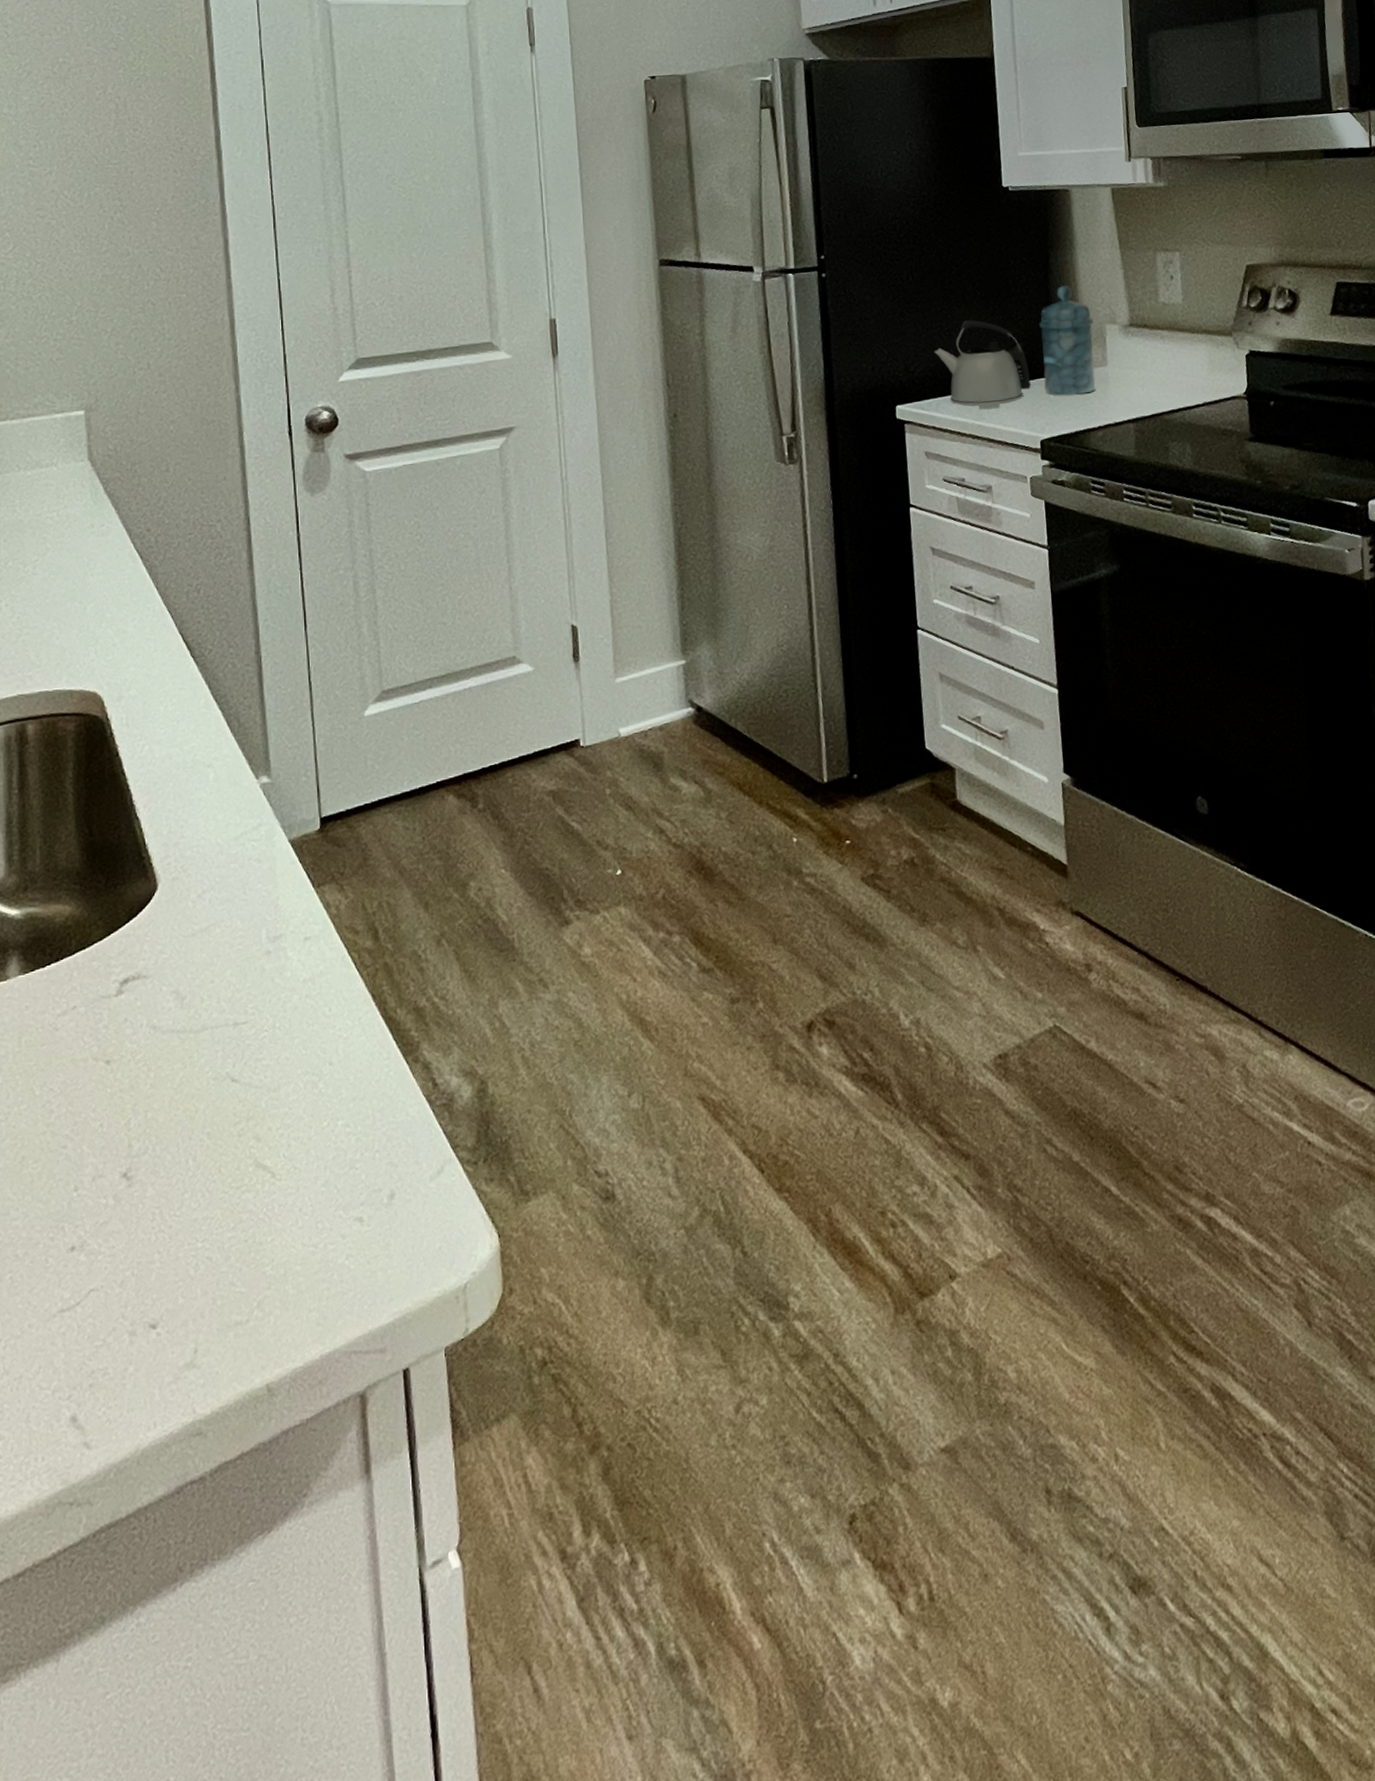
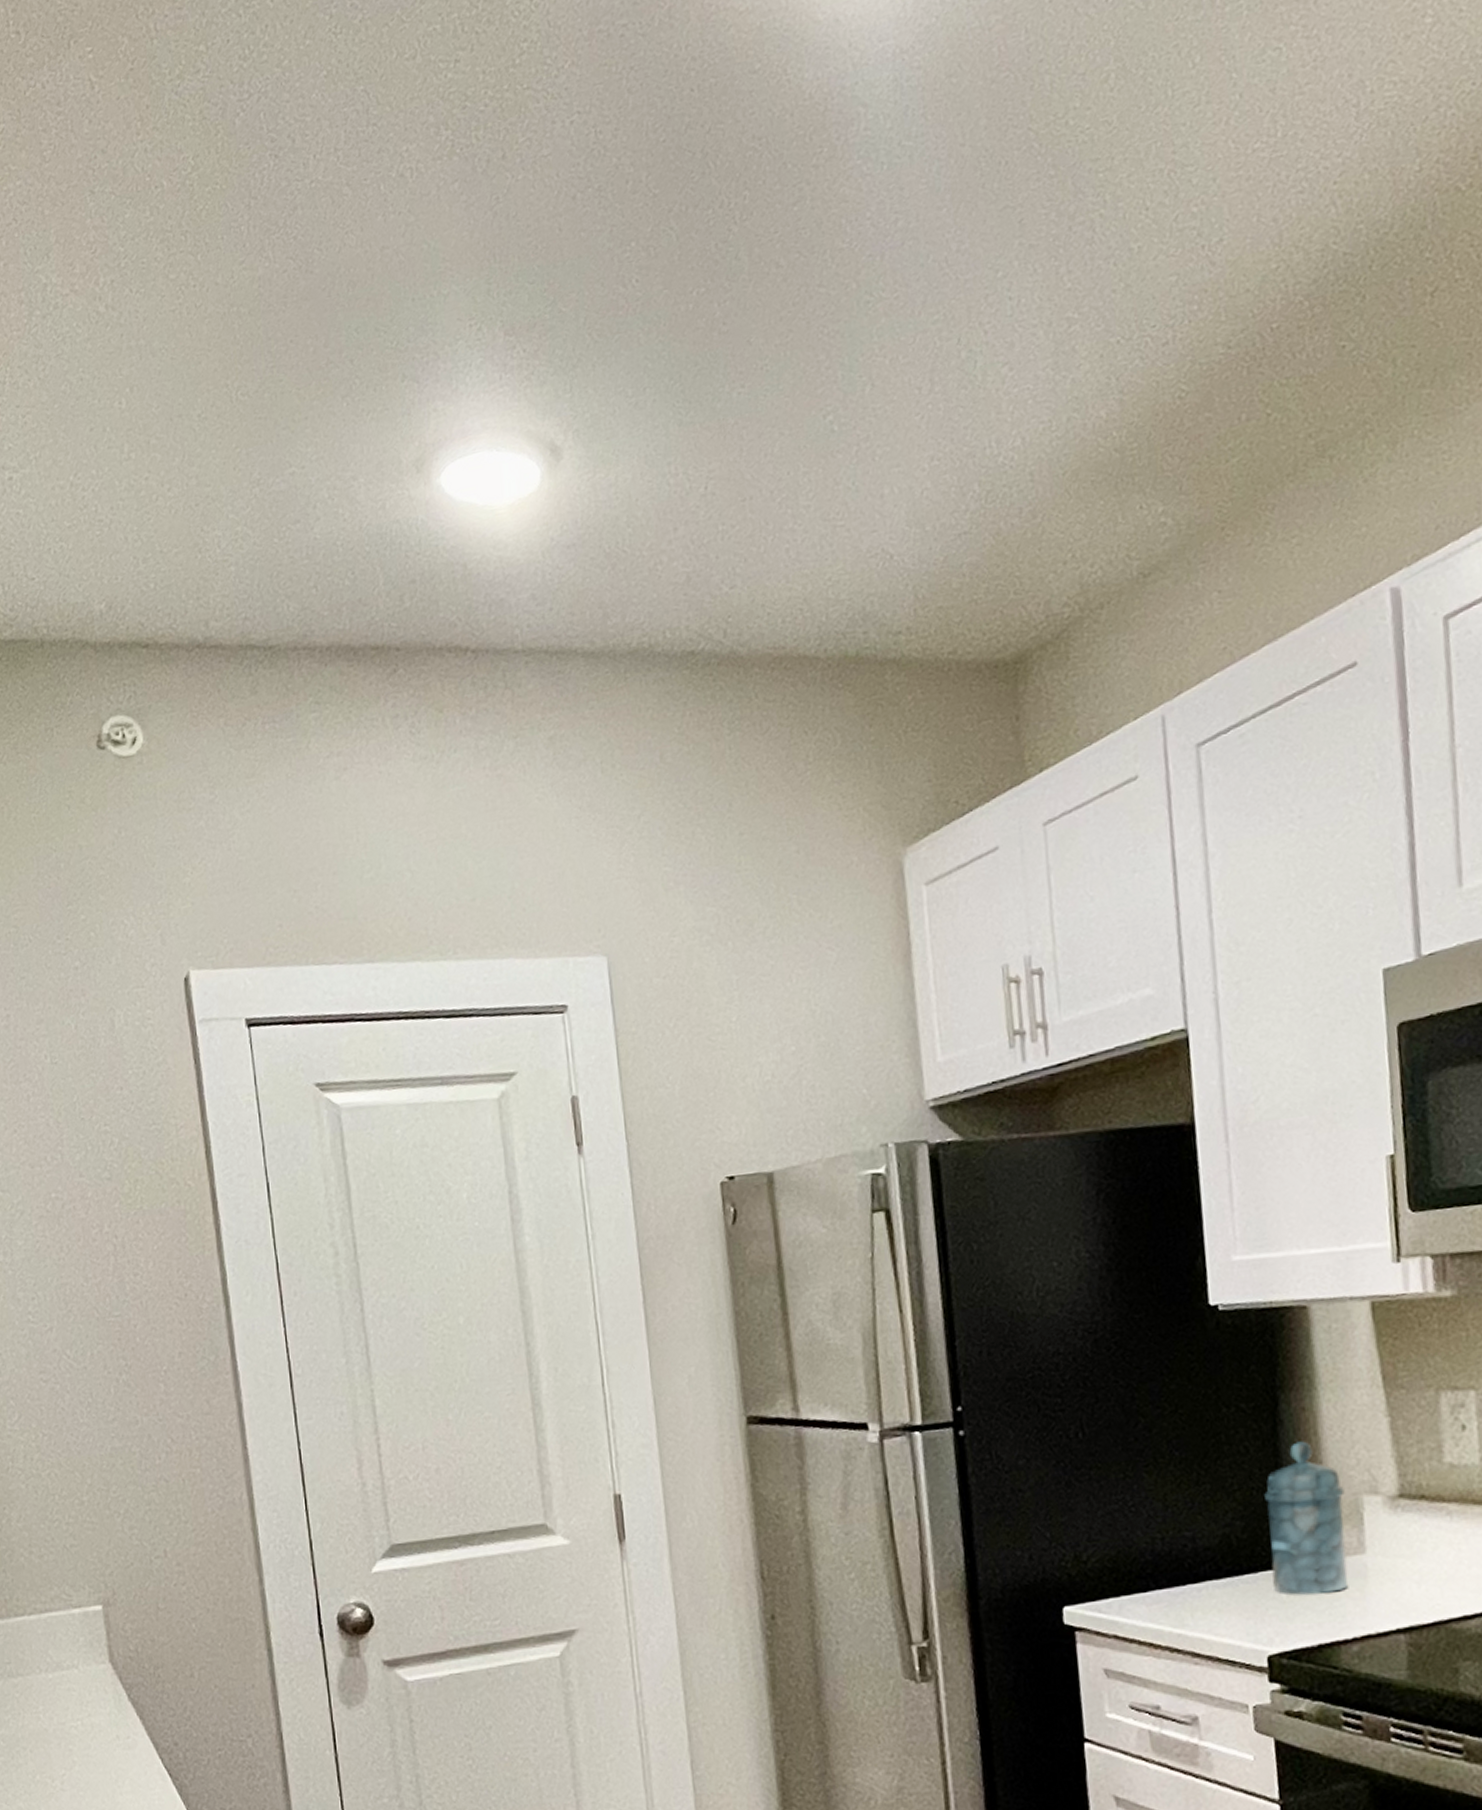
kettle: present [933,320,1032,409] -> none [1113,1490,1254,1612]

